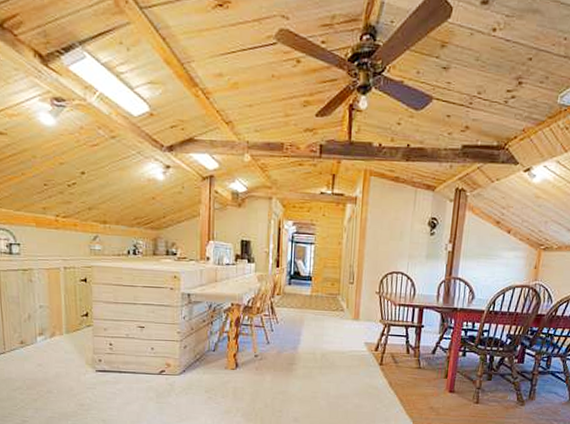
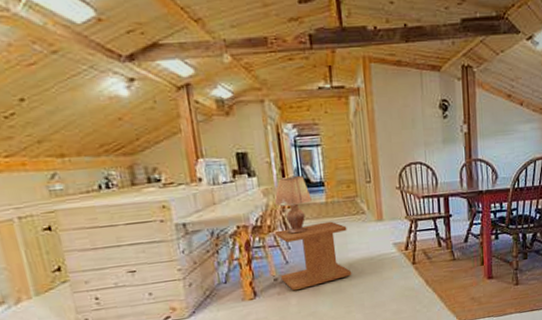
side table: none [260,312,326,369] -> present [275,221,352,291]
lamp: none [266,267,299,319] -> present [274,175,312,234]

